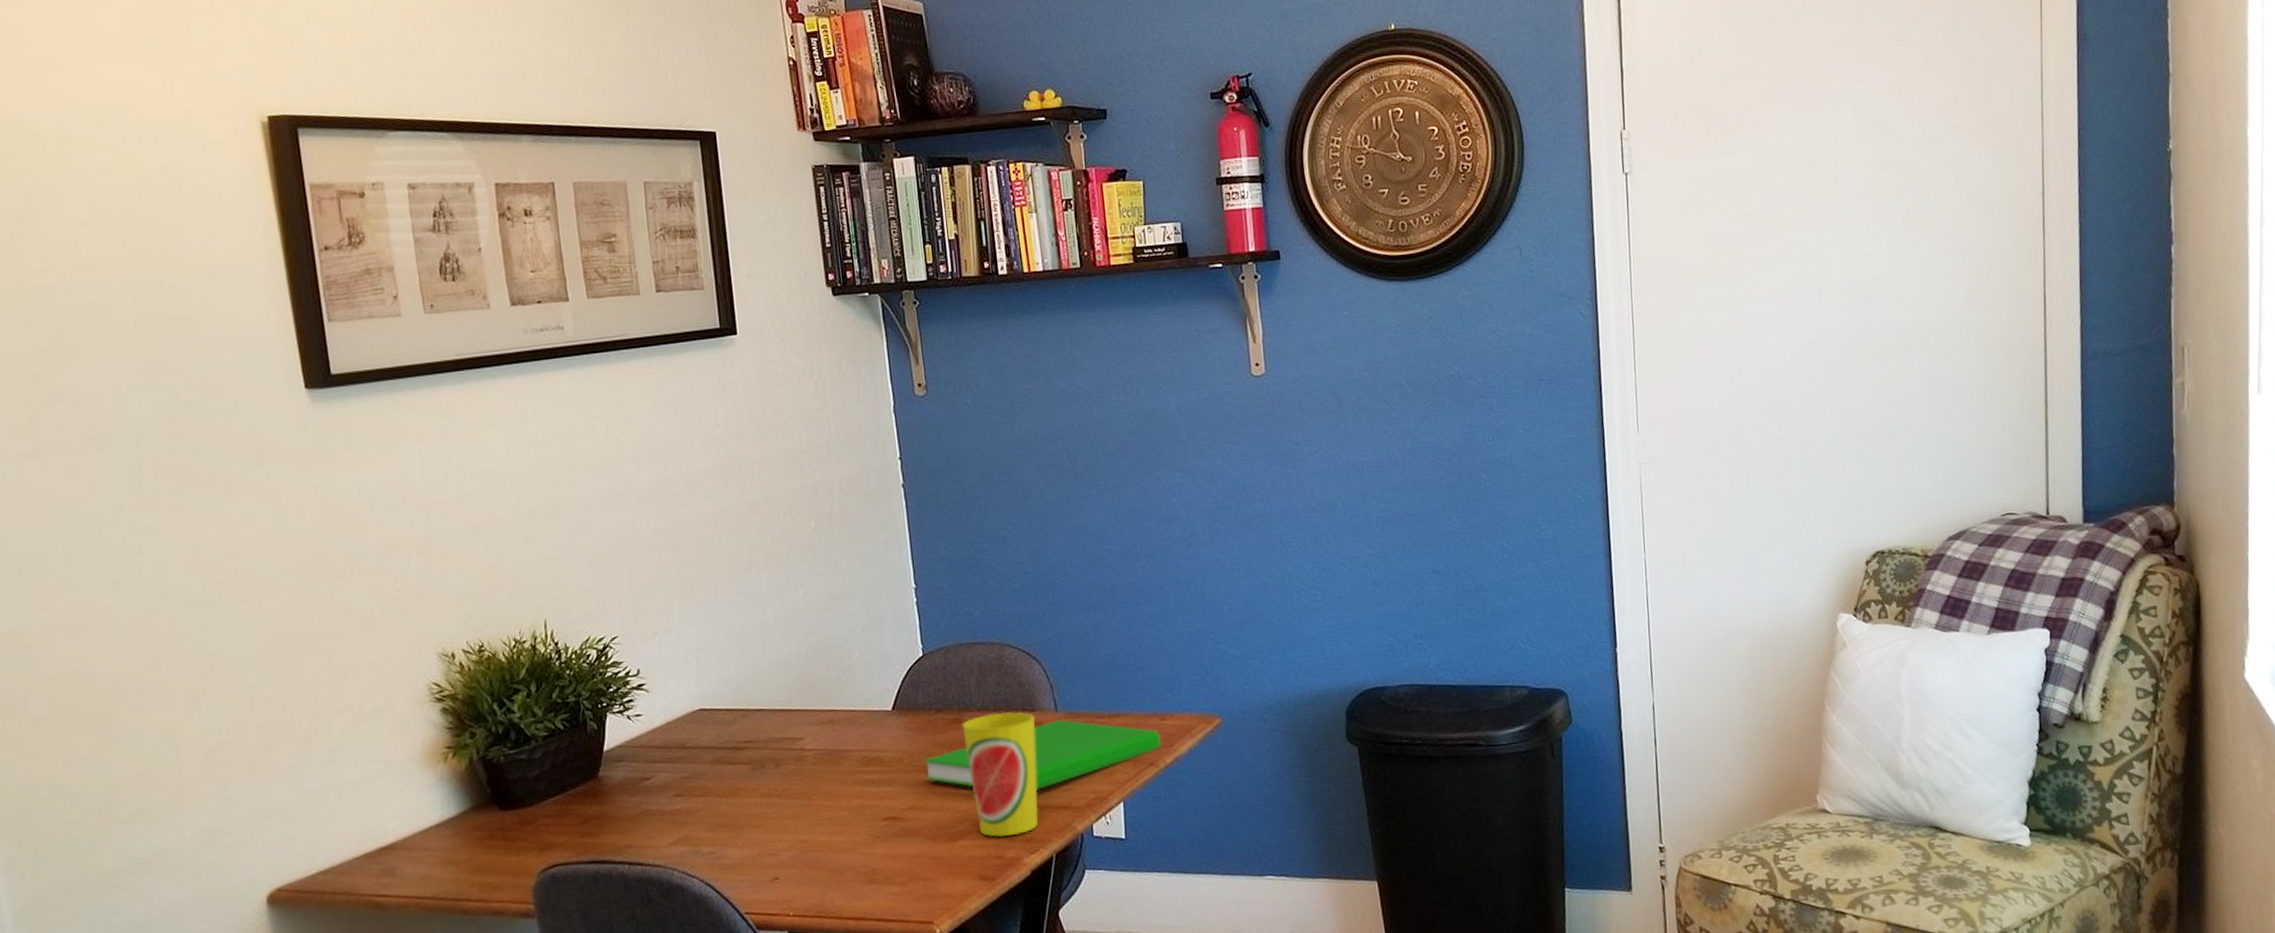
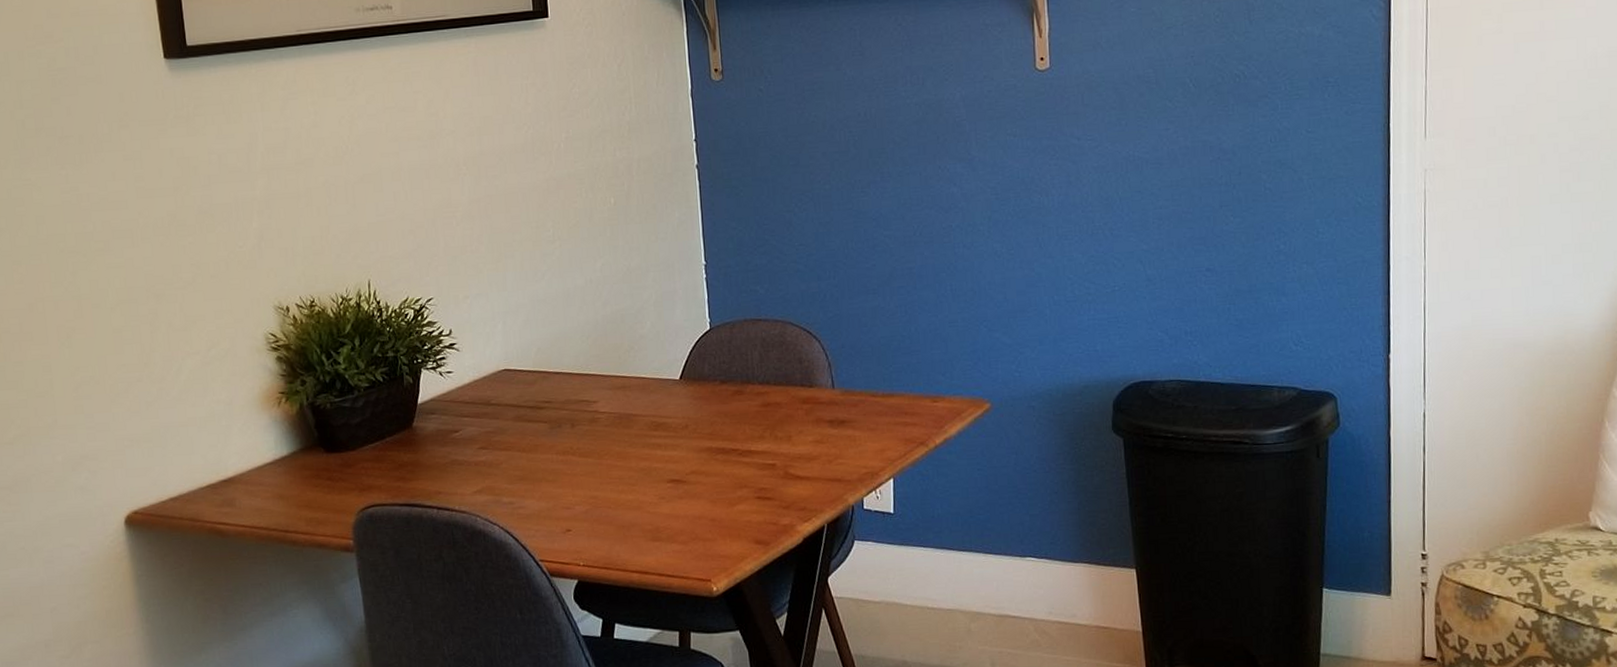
book: present [924,719,1162,790] -> none [707,396,933,462]
cup: present [962,711,1039,838] -> none [744,386,813,505]

